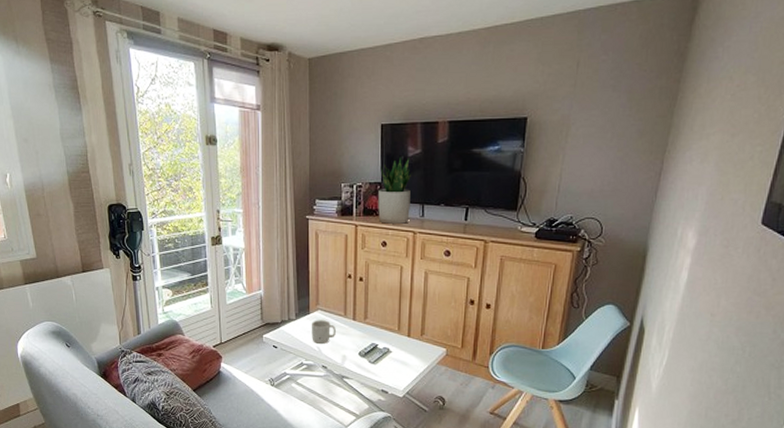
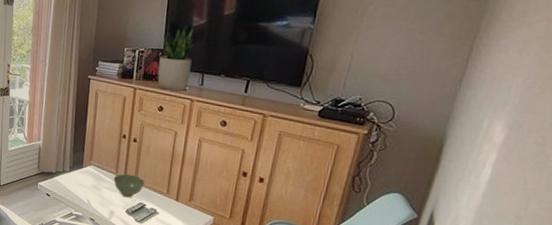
mug: present [312,320,336,344] -> none [82,174,106,198]
bowl: none [342,315,376,340] -> present [113,173,145,198]

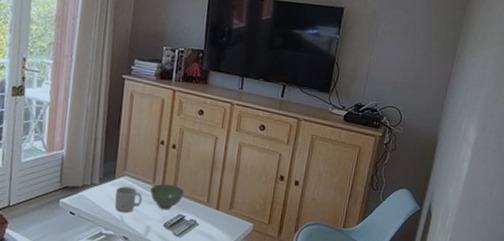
mug: none [82,174,106,198] -> present [114,186,142,213]
planter: present [157,27,195,91] -> none [197,29,235,94]

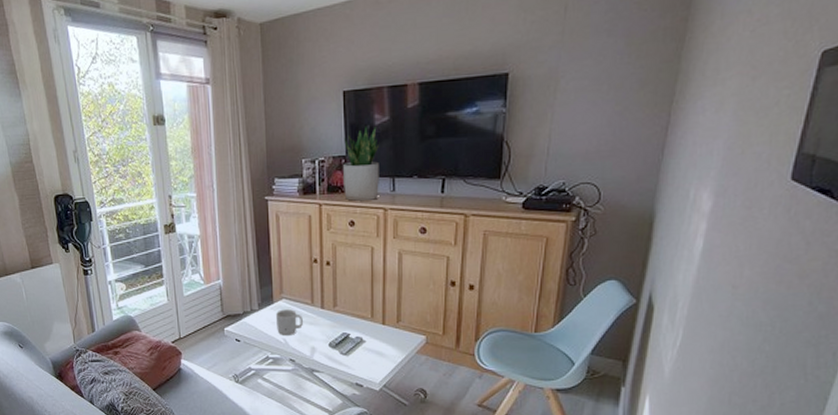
bowl: present [149,183,185,210] -> none [309,302,346,330]
planter: none [197,29,235,94] -> present [343,127,380,202]

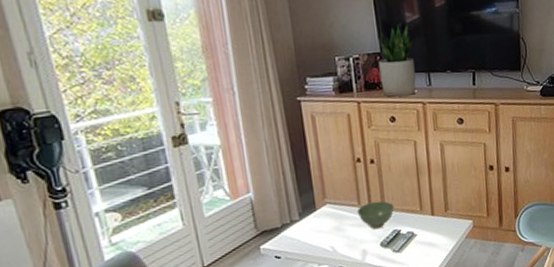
mug: present [276,309,303,335] -> none [320,214,351,243]
bowl: none [309,302,346,330] -> present [356,200,395,229]

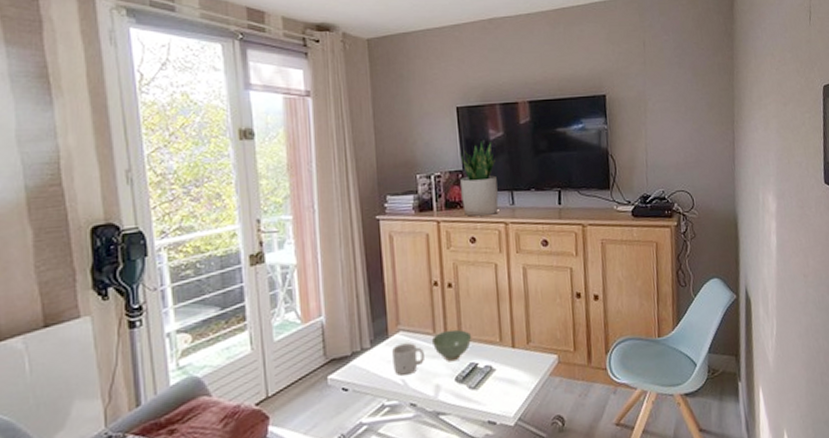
mug: none [320,214,351,243] -> present [392,343,424,375]

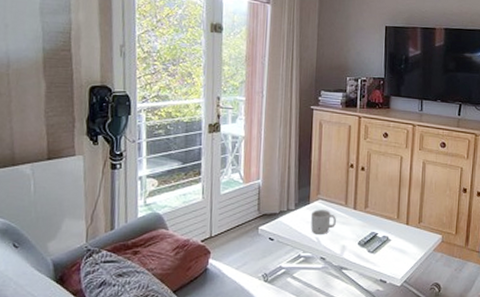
bowl: present [431,329,472,362] -> none [343,204,376,229]
planter: present [460,141,499,217] -> none [380,57,413,118]

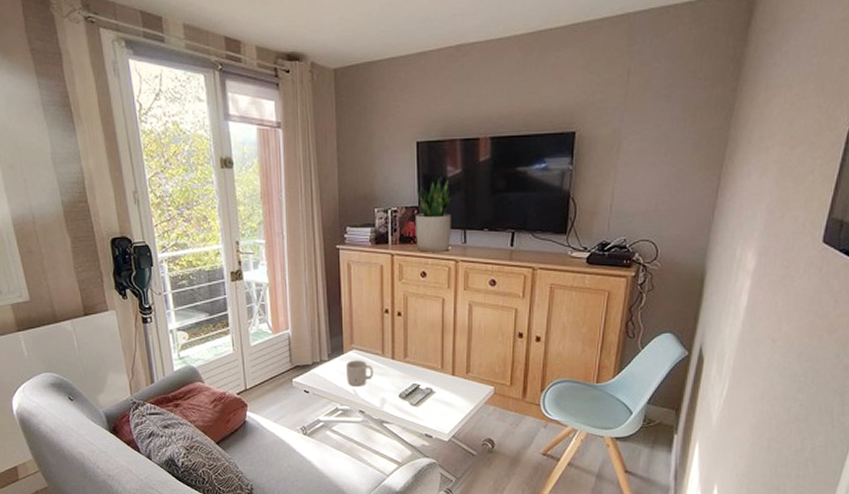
planter: none [380,57,413,118] -> present [416,179,452,253]

